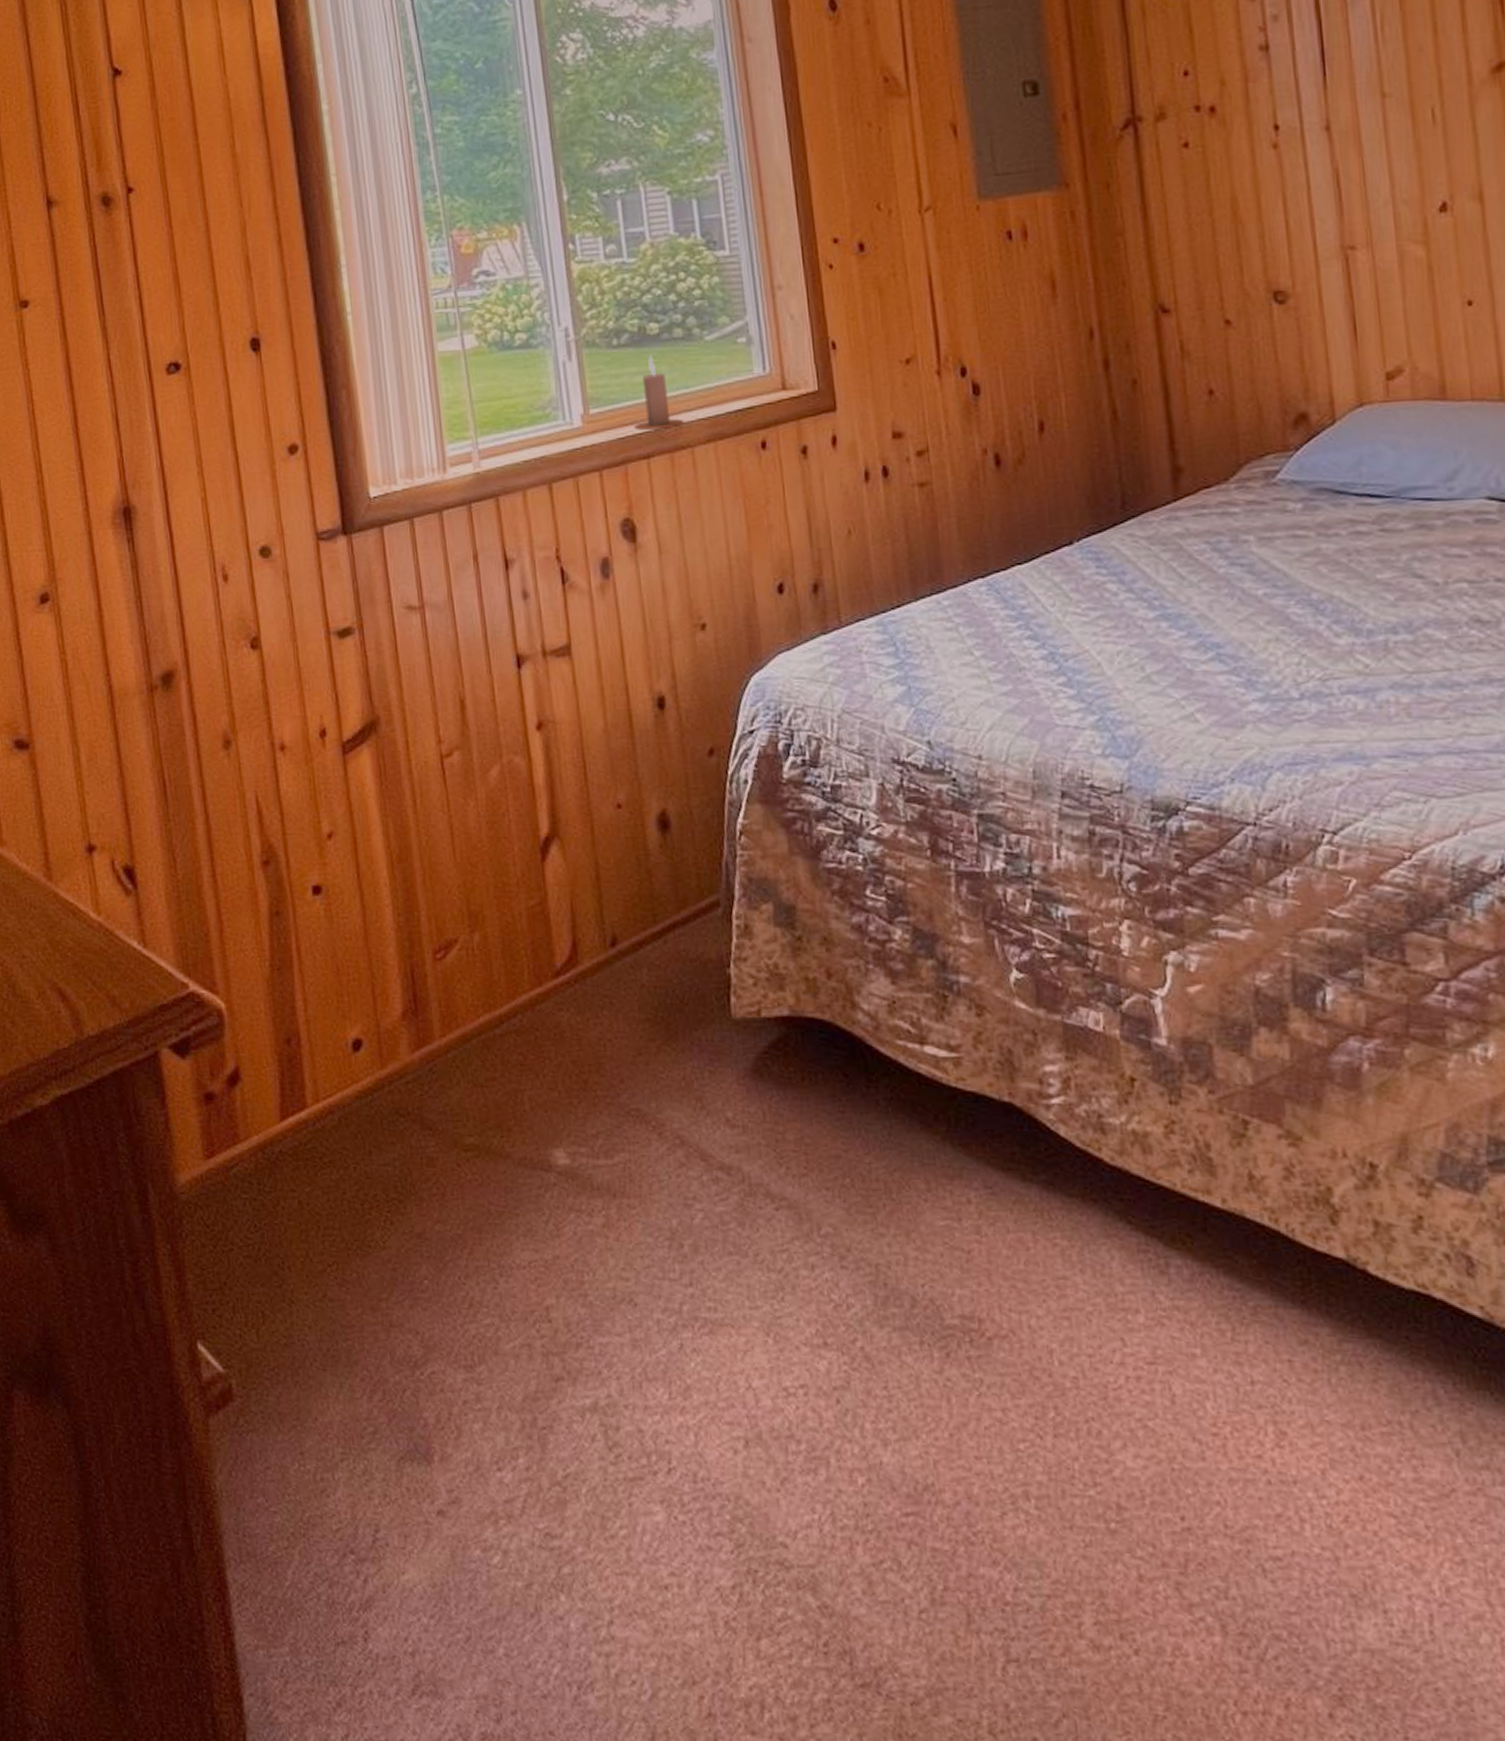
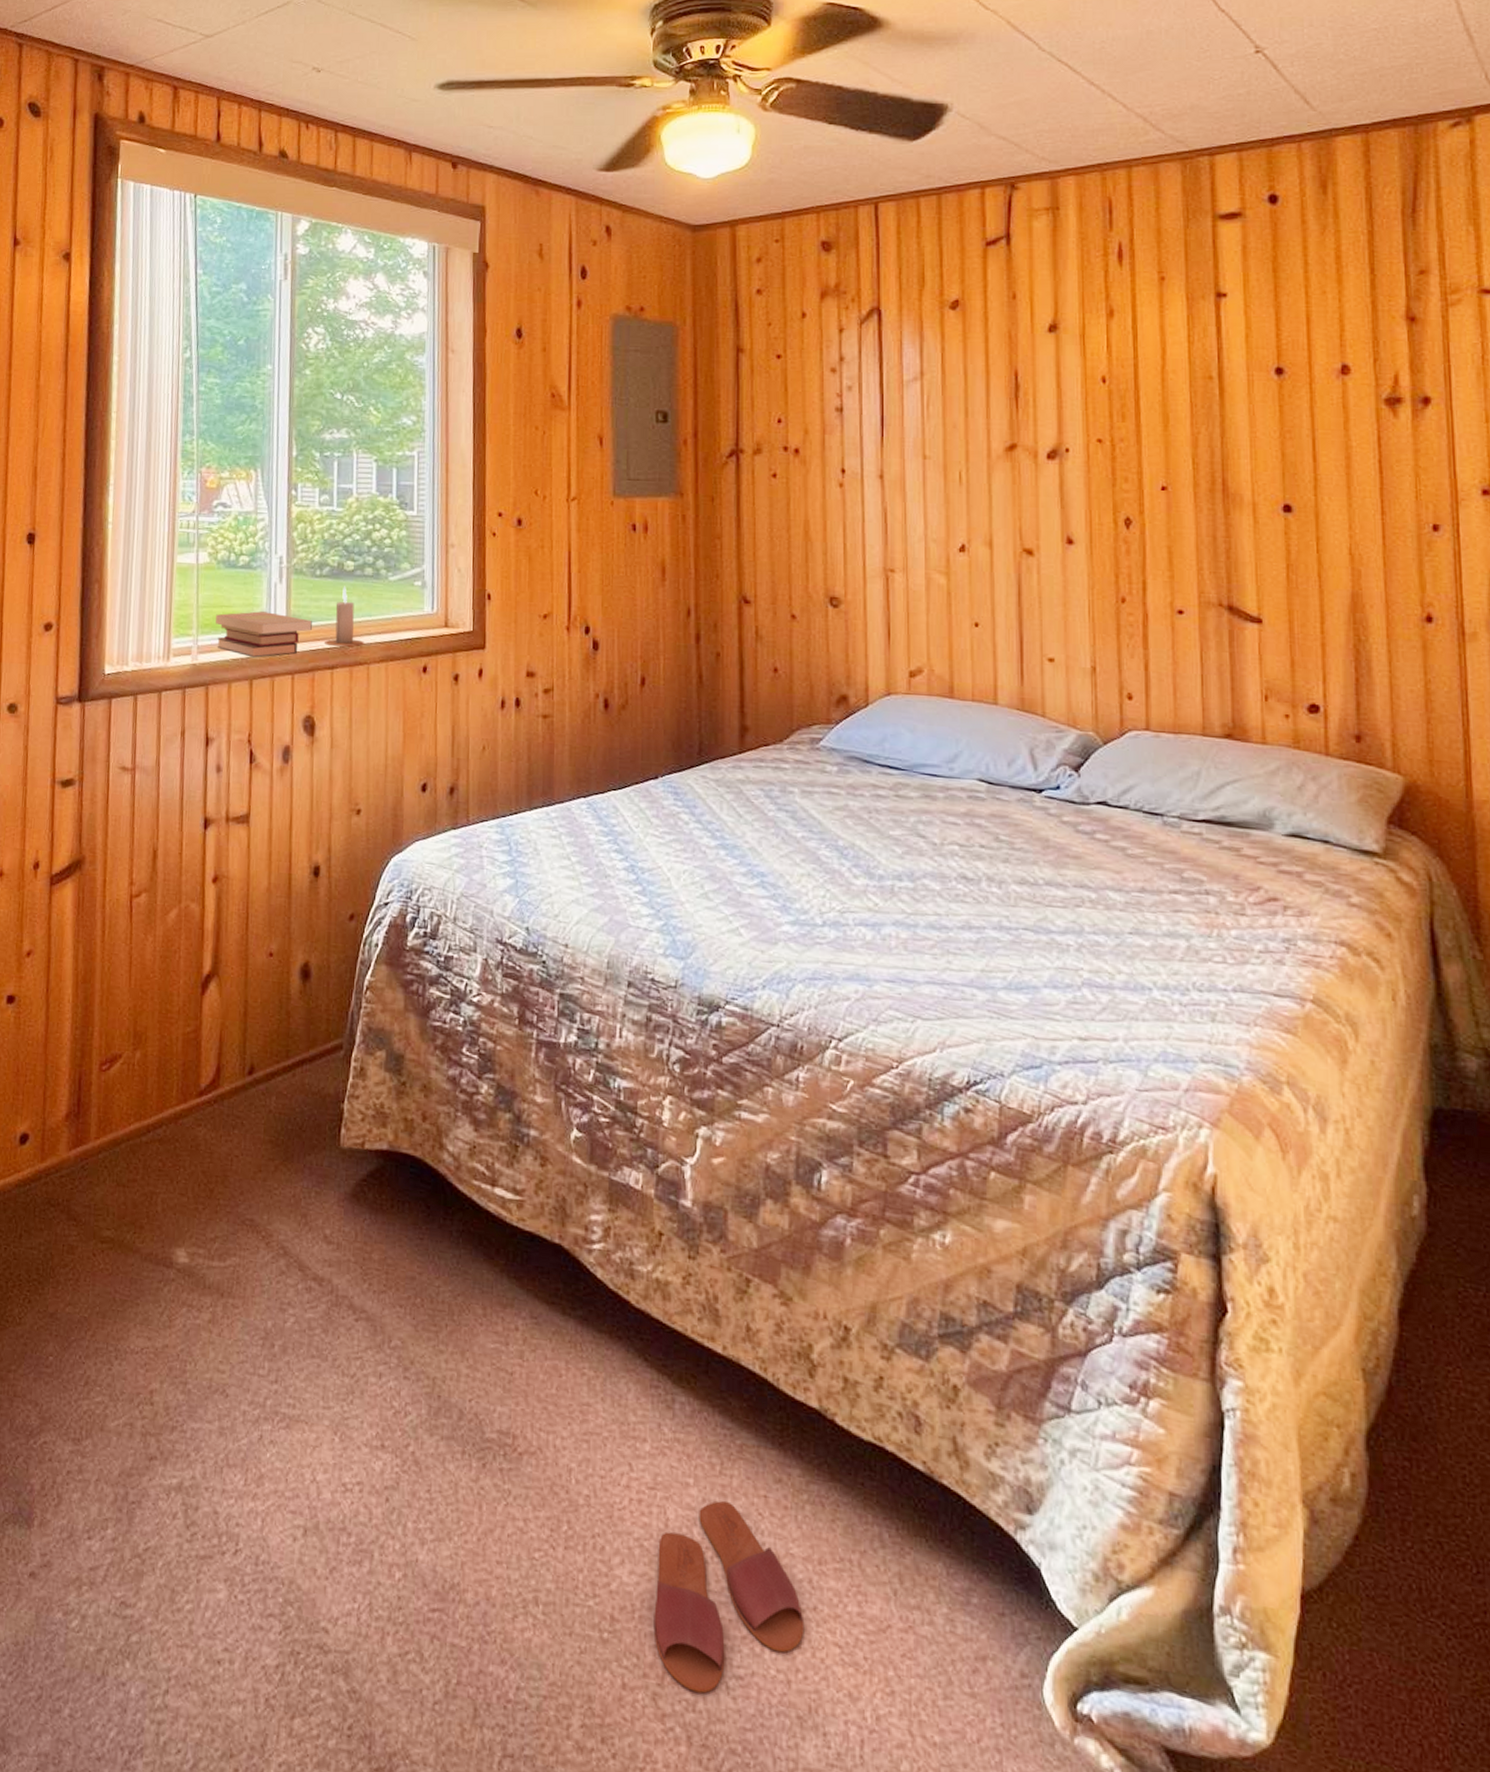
books: none [496,398,616,456] -> present [216,611,312,658]
slippers: none [1165,1369,1351,1579] -> present [653,1500,805,1694]

